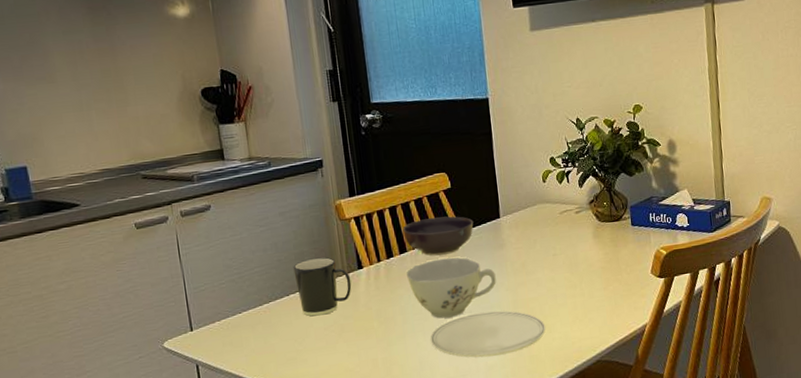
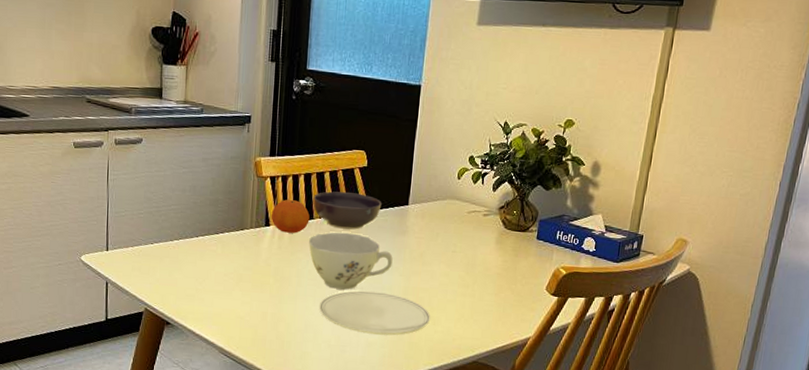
mug: present [293,257,352,317] -> none [206,207,257,262]
fruit: none [362,236,404,272] -> present [271,200,310,233]

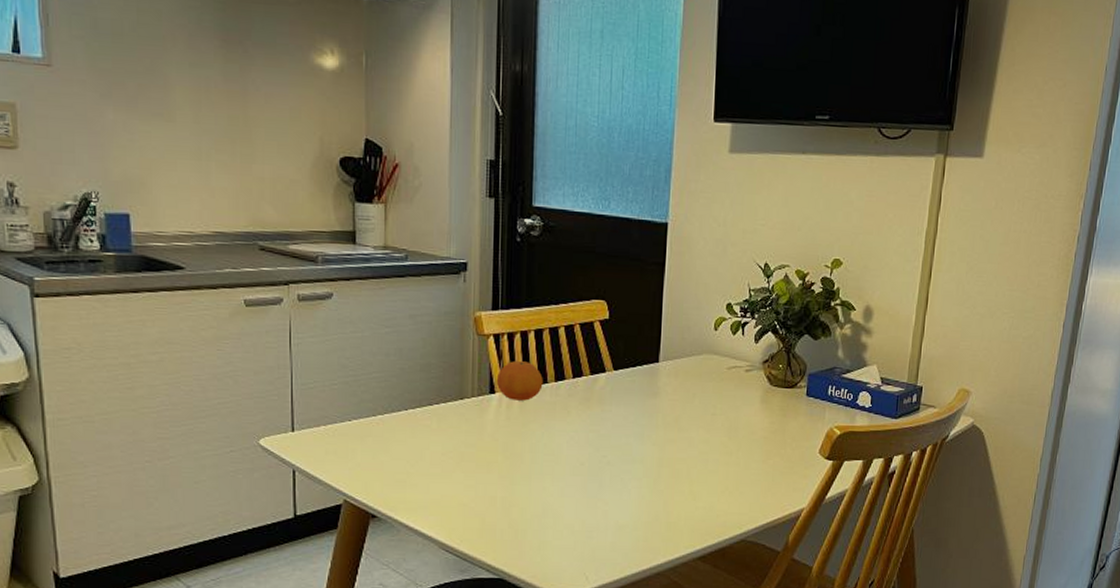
teacup: present [309,232,393,290] -> none [543,397,643,465]
bowl: present [313,191,382,230] -> none [546,349,628,394]
plate: present [318,290,431,336] -> none [558,464,691,516]

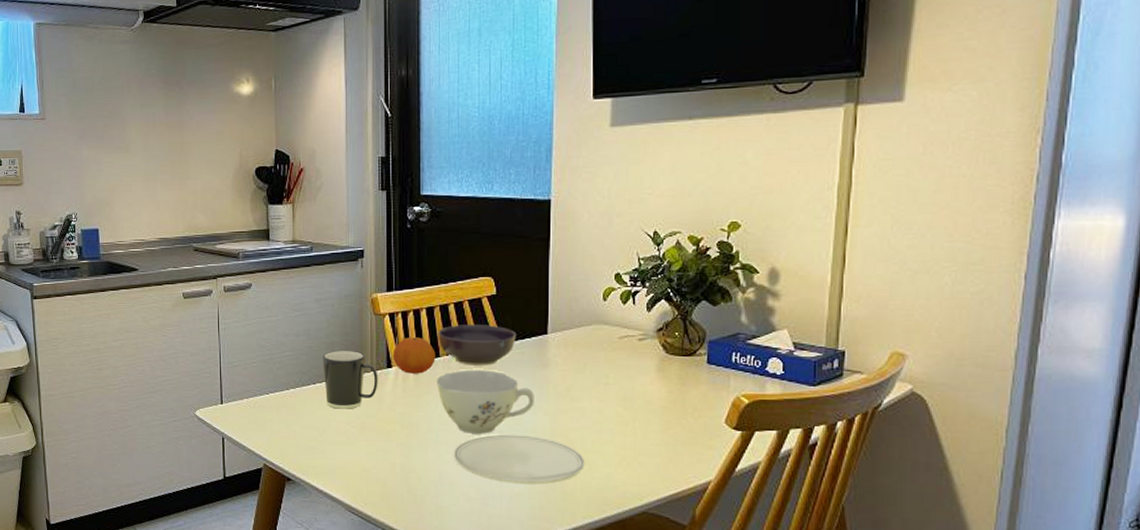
mug: none [416,372,480,438] -> present [323,350,378,409]
teacup: none [543,397,643,465] -> present [437,369,534,434]
bowl: none [546,349,628,394] -> present [438,325,516,366]
plate: none [558,464,691,516] -> present [453,433,586,485]

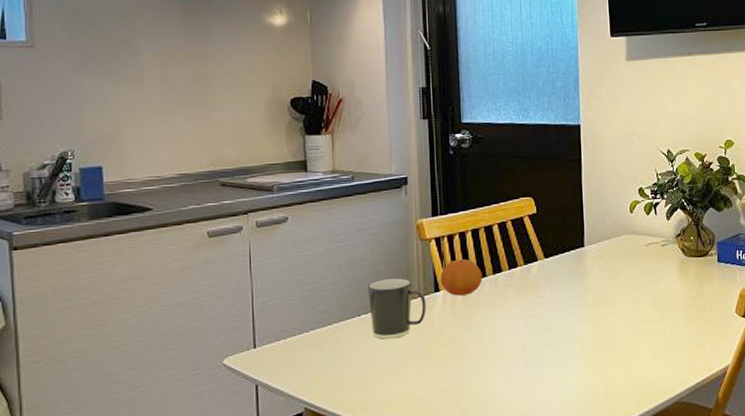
teacup: present [437,369,534,434] -> none [484,285,576,349]
bowl: present [438,325,516,366] -> none [484,242,557,283]
plate: present [453,433,586,485] -> none [503,343,625,392]

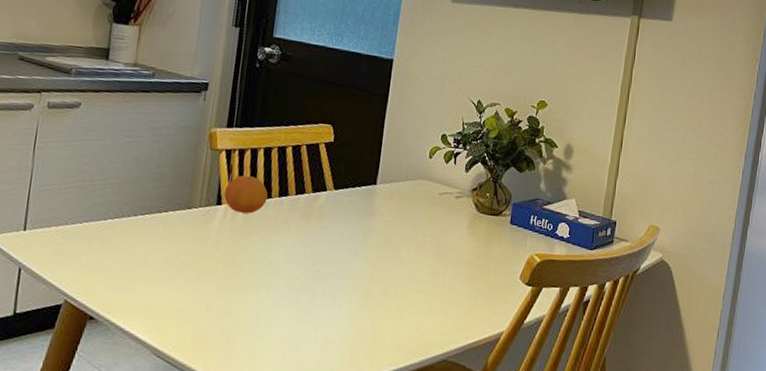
mug: present [367,277,427,339] -> none [146,182,206,245]

